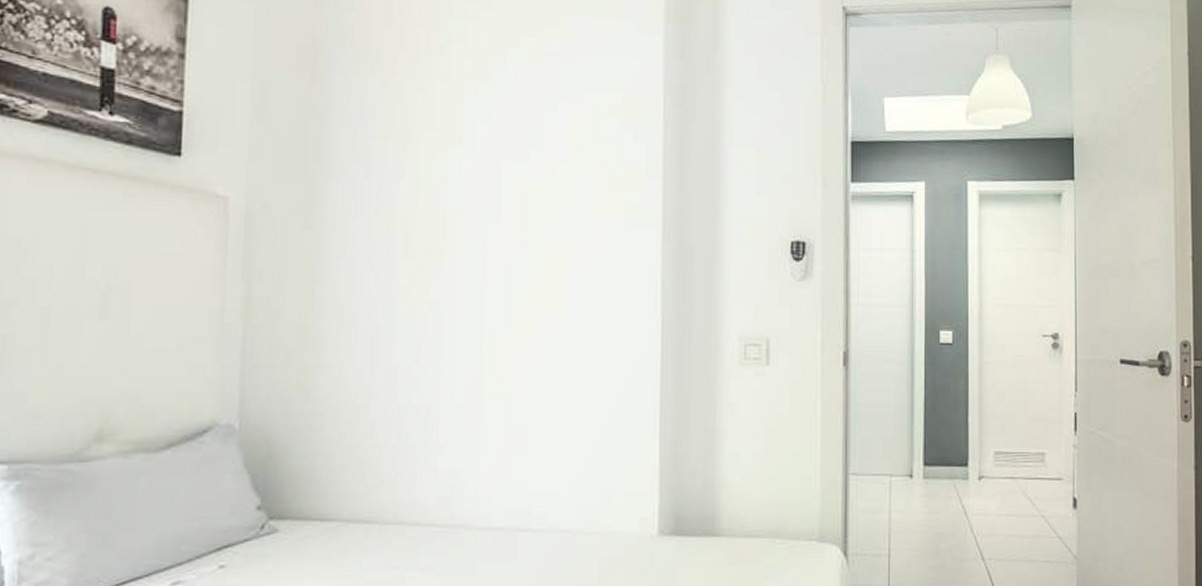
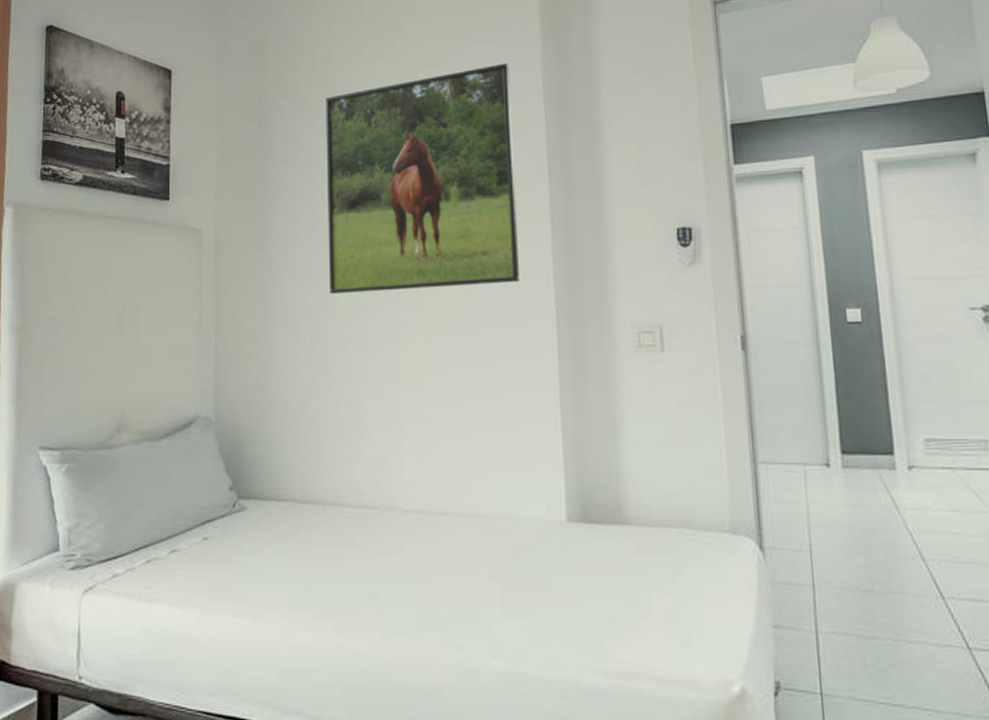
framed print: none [398,44,628,287] -> present [325,63,519,295]

